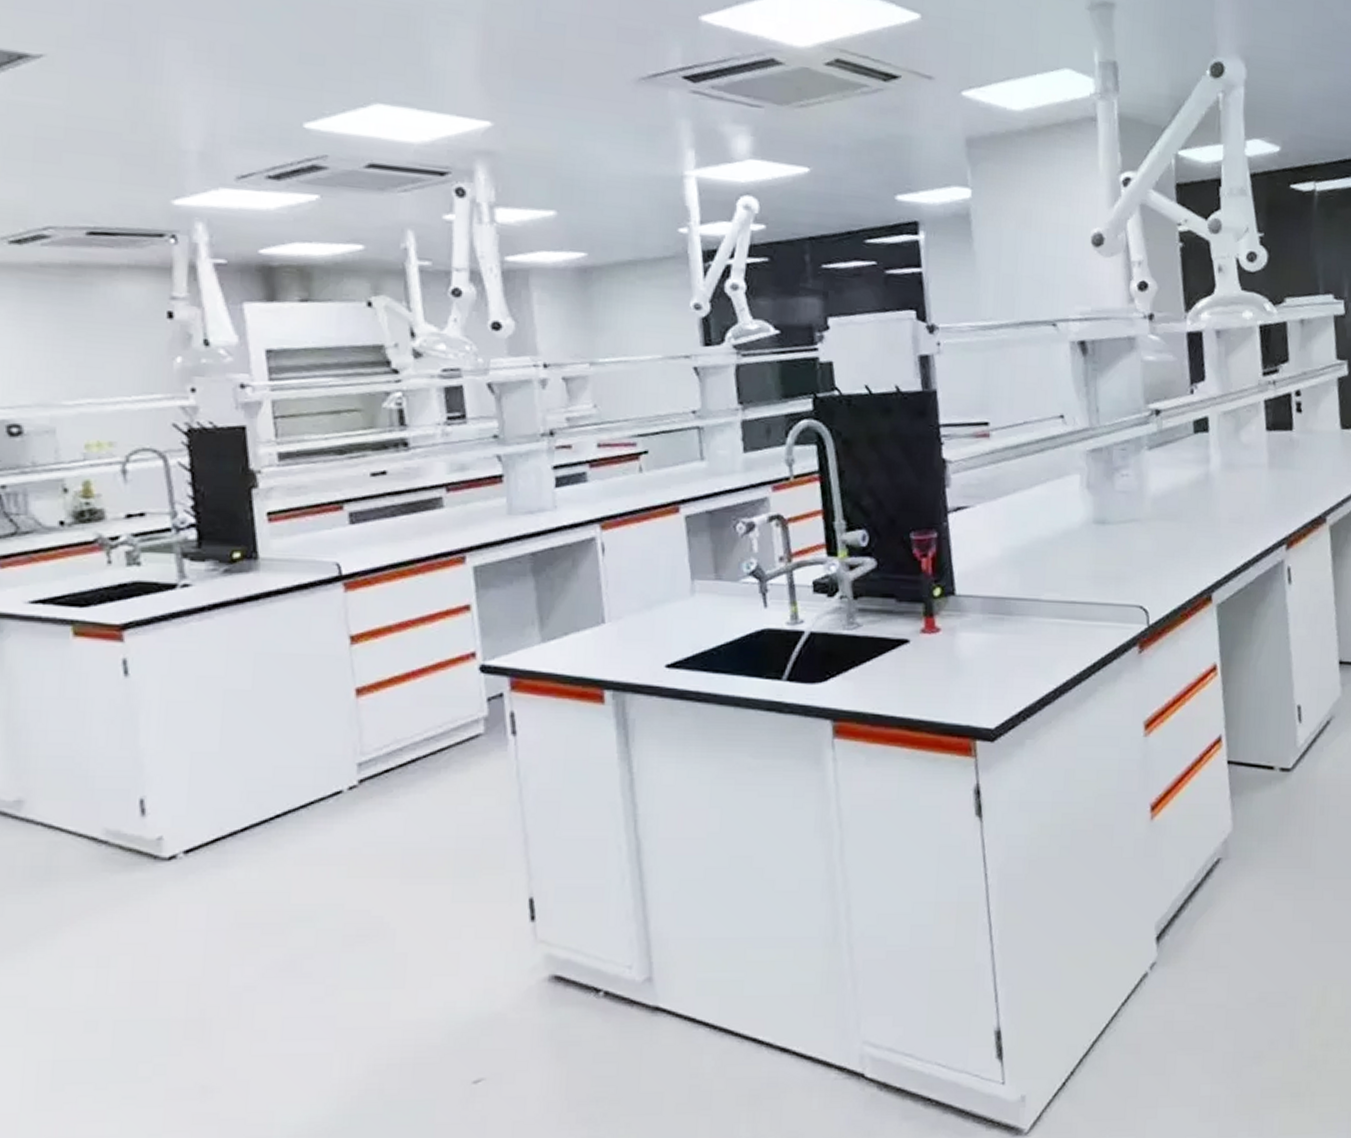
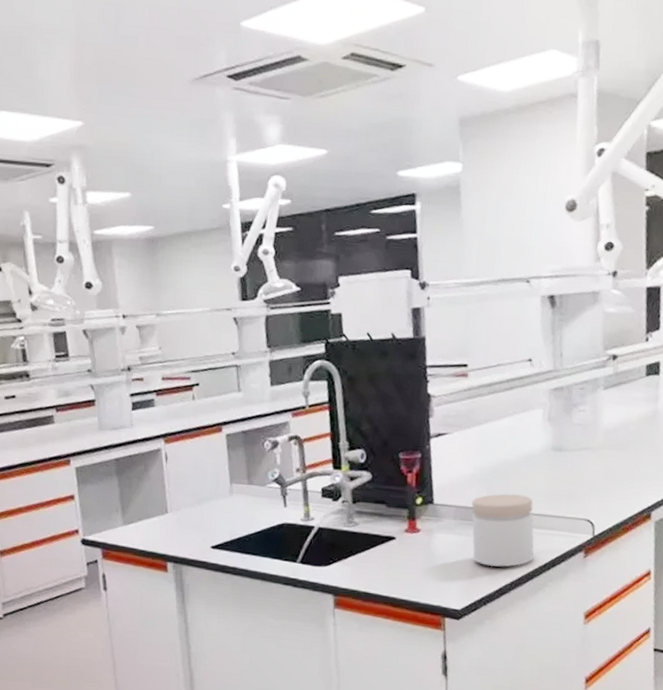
jar: none [1002,578,1081,671] -> present [471,494,535,567]

